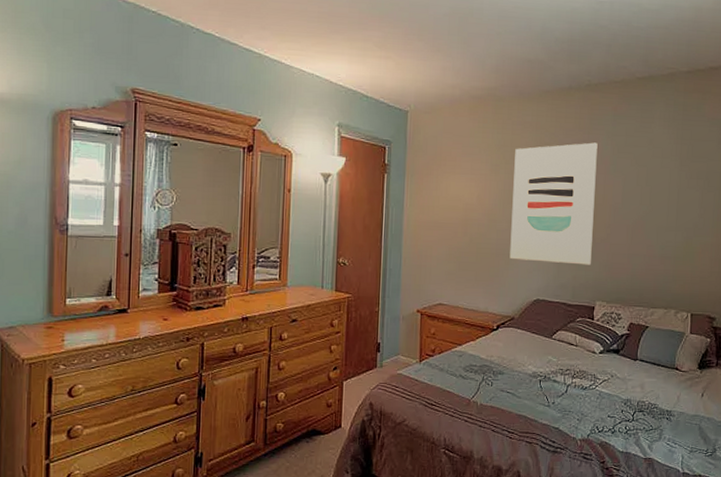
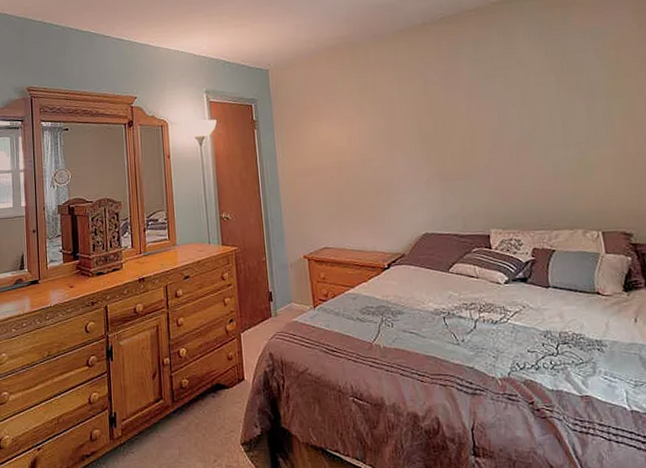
wall art: present [509,142,598,265] -> none [378,71,478,196]

